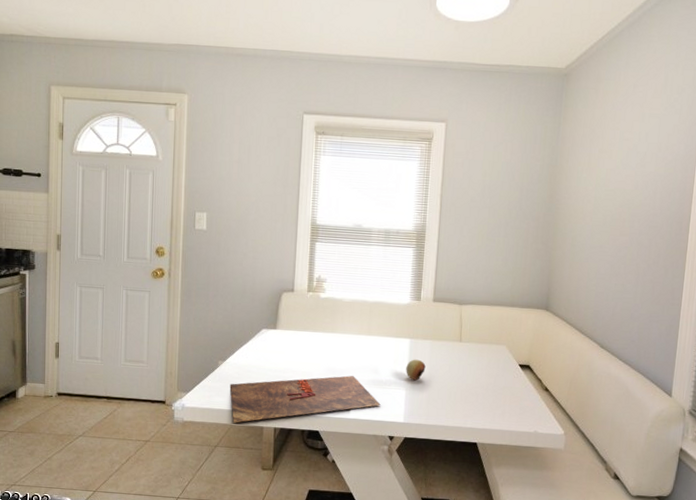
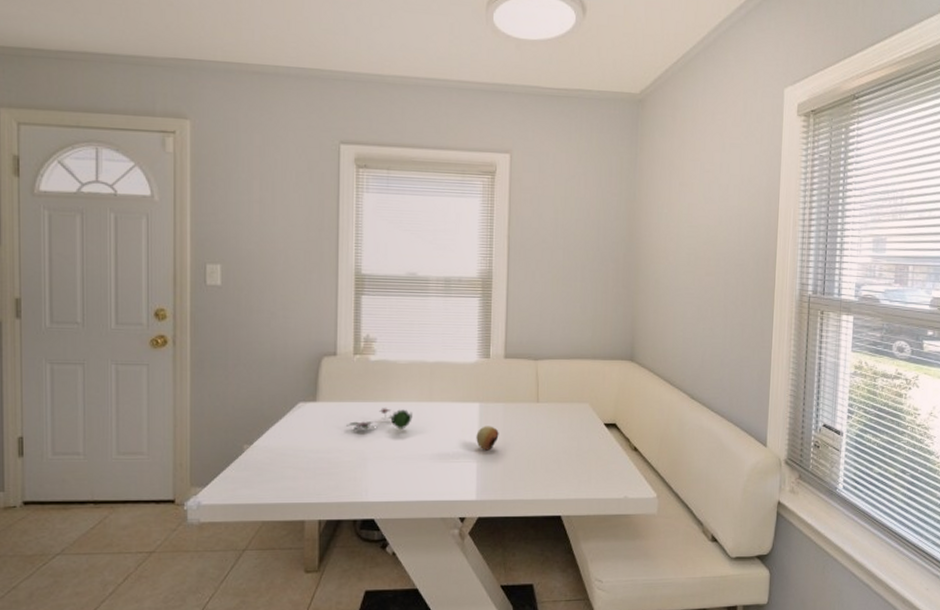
placemat: present [229,375,381,423] -> none [259,451,448,519]
flower: none [299,338,354,358] -> present [346,408,413,431]

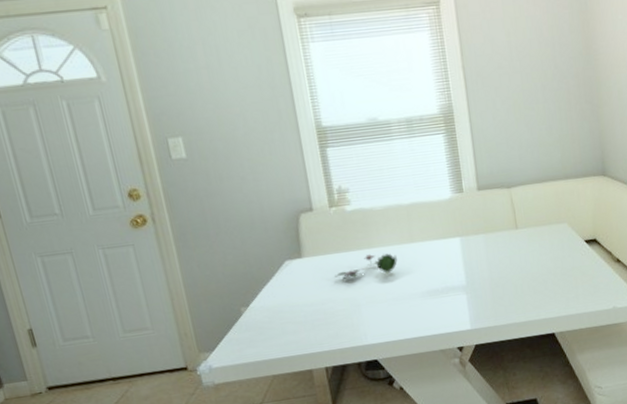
fruit: present [476,426,499,451] -> none [461,258,484,282]

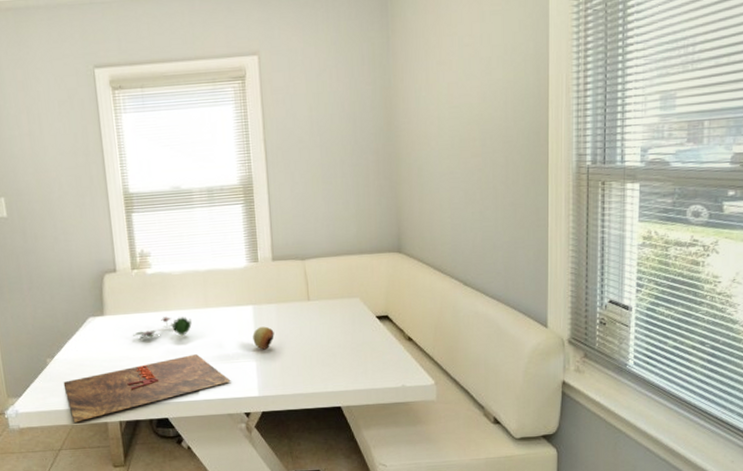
placemat: none [260,291,442,373] -> present [63,354,231,423]
fruit: none [461,258,484,282] -> present [253,326,274,350]

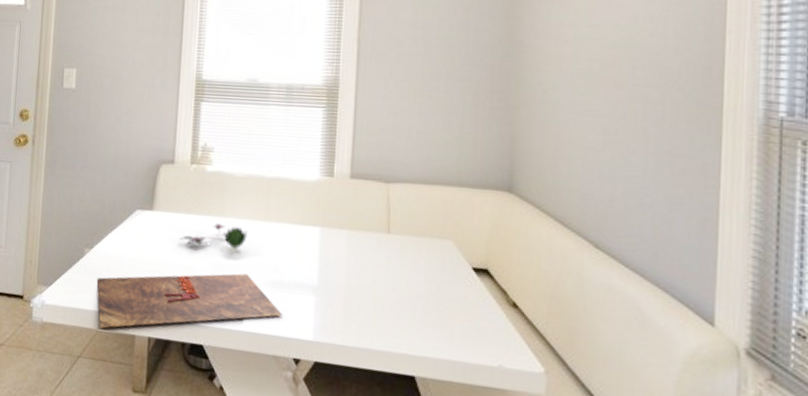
fruit: present [253,326,274,350] -> none [315,255,342,285]

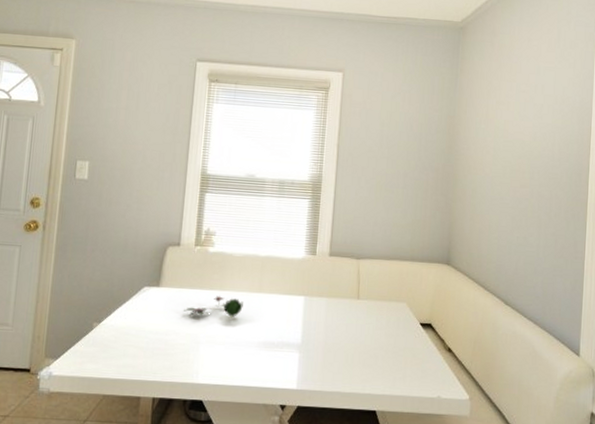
placemat: present [96,273,283,329] -> none [104,337,272,393]

